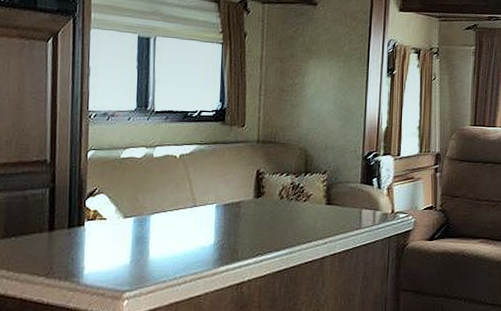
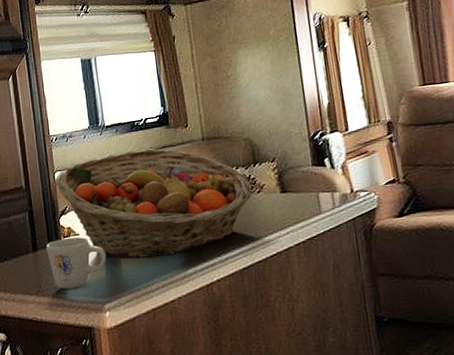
mug: none [65,221,134,274] -> present [46,237,107,290]
fruit basket: none [87,141,299,252] -> present [56,149,252,259]

